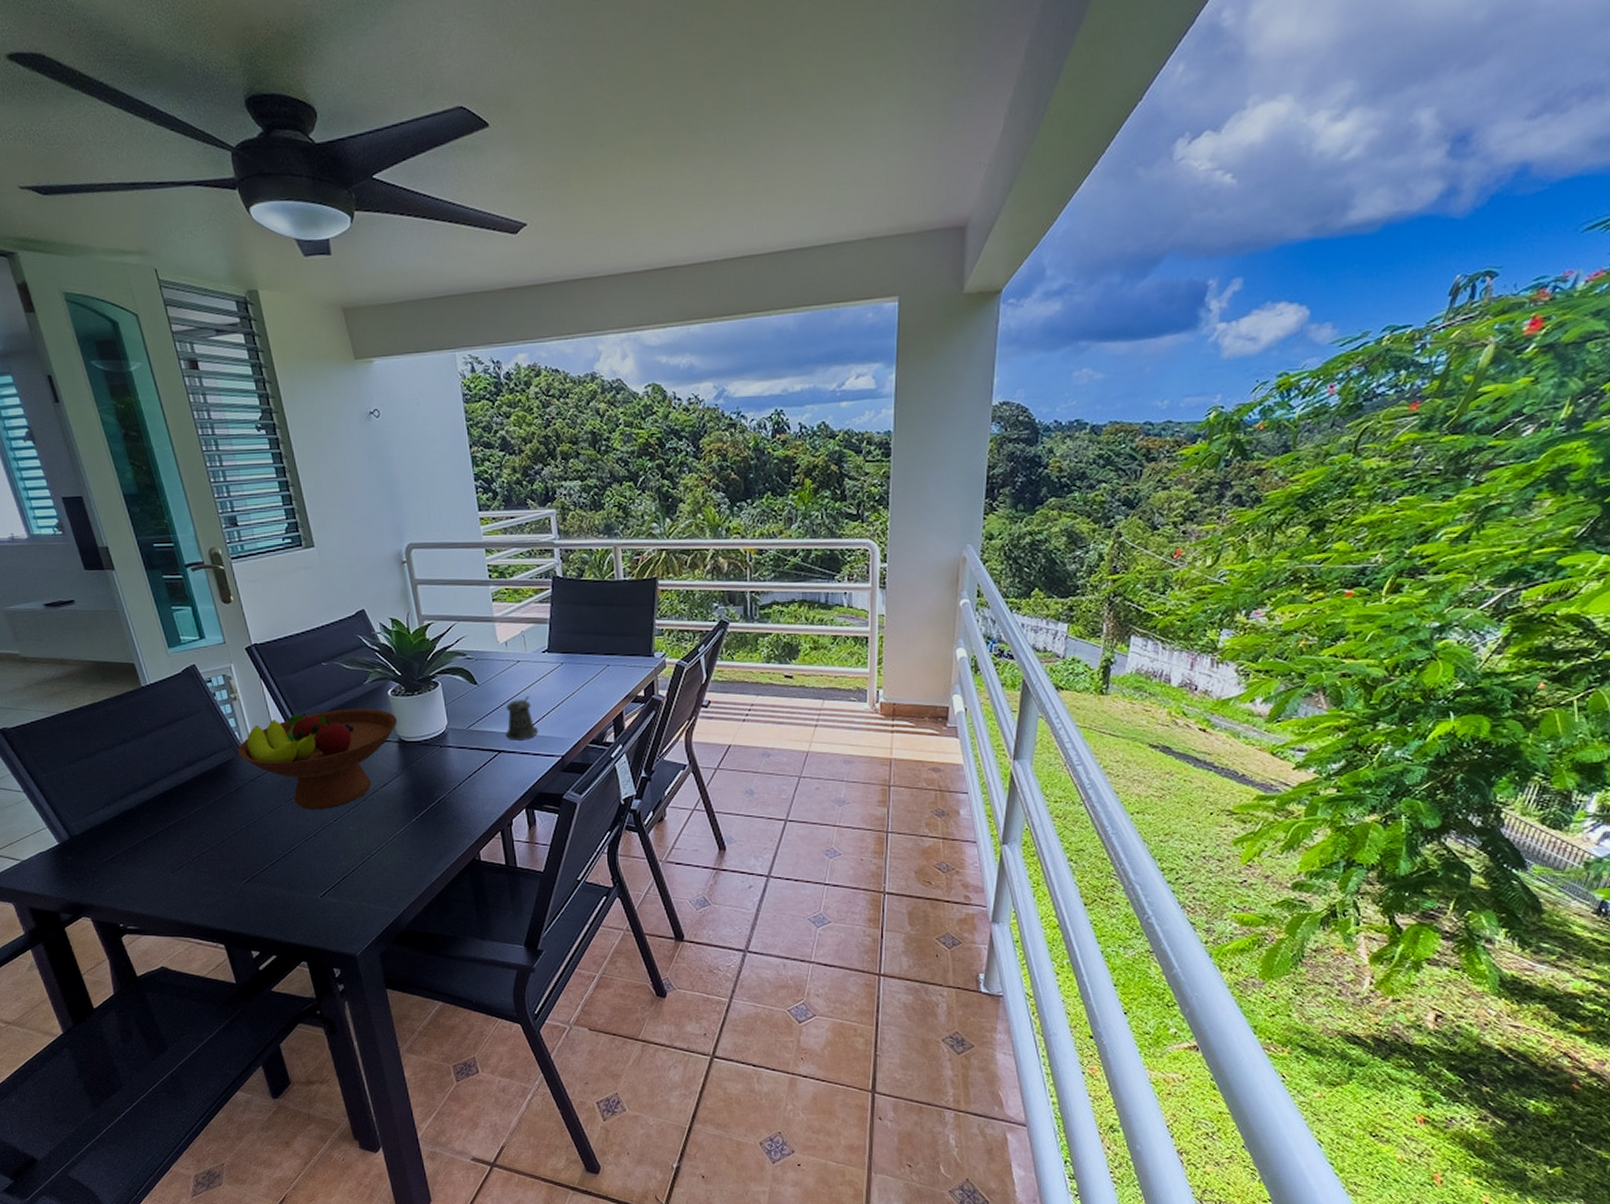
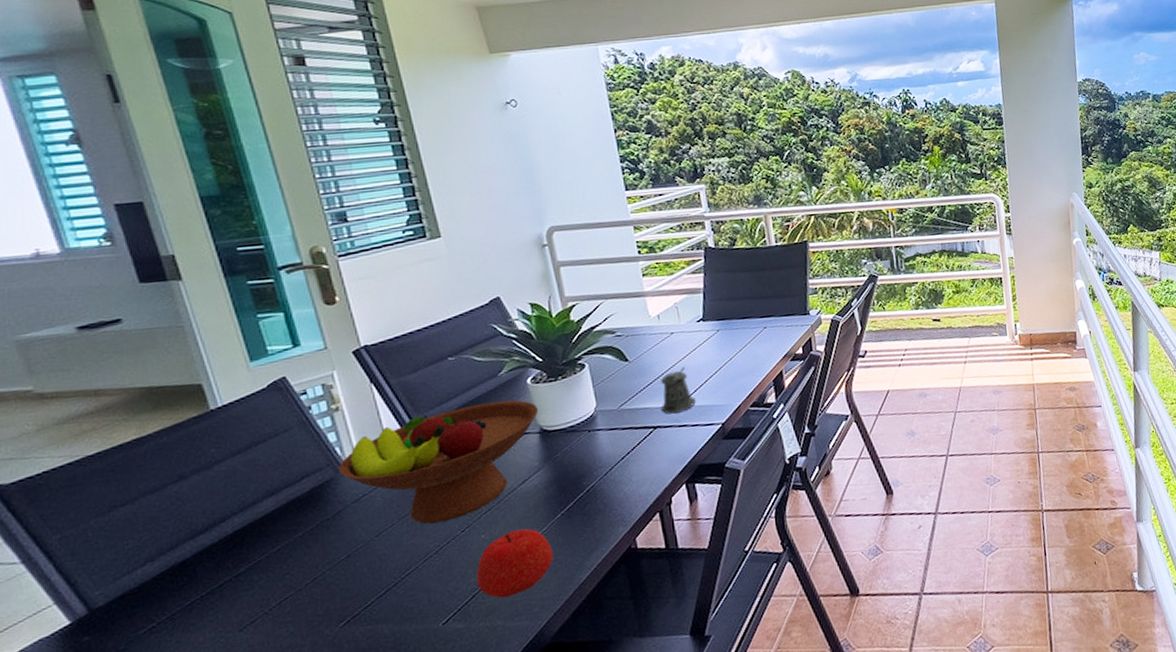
apple: none [346,826,410,883] -> present [476,528,554,599]

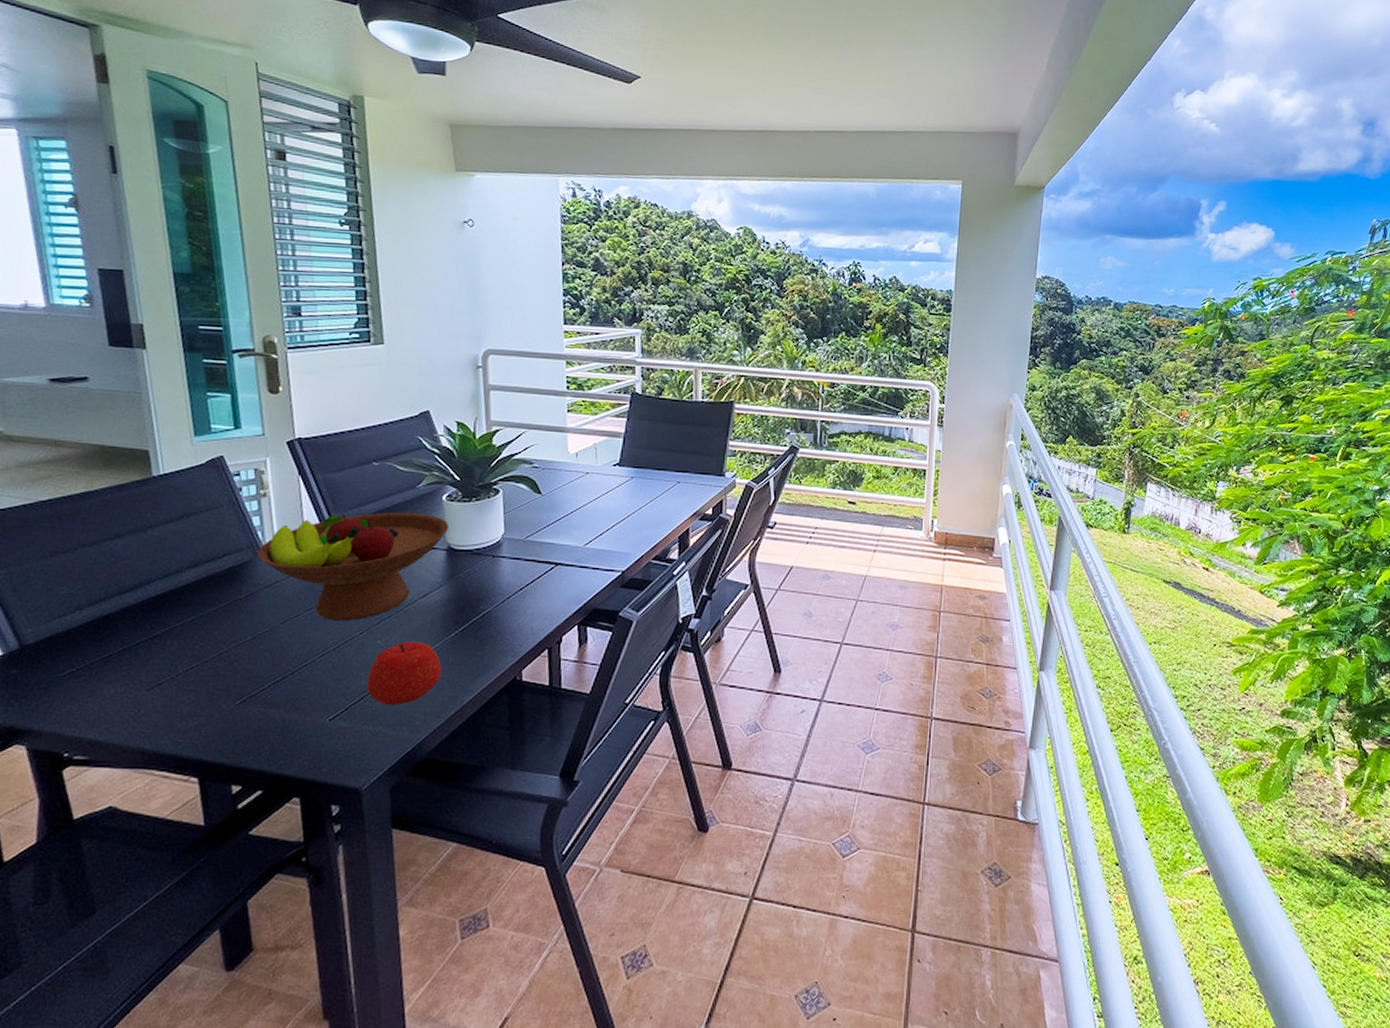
pepper shaker: present [660,366,696,415] -> none [565,508,600,553]

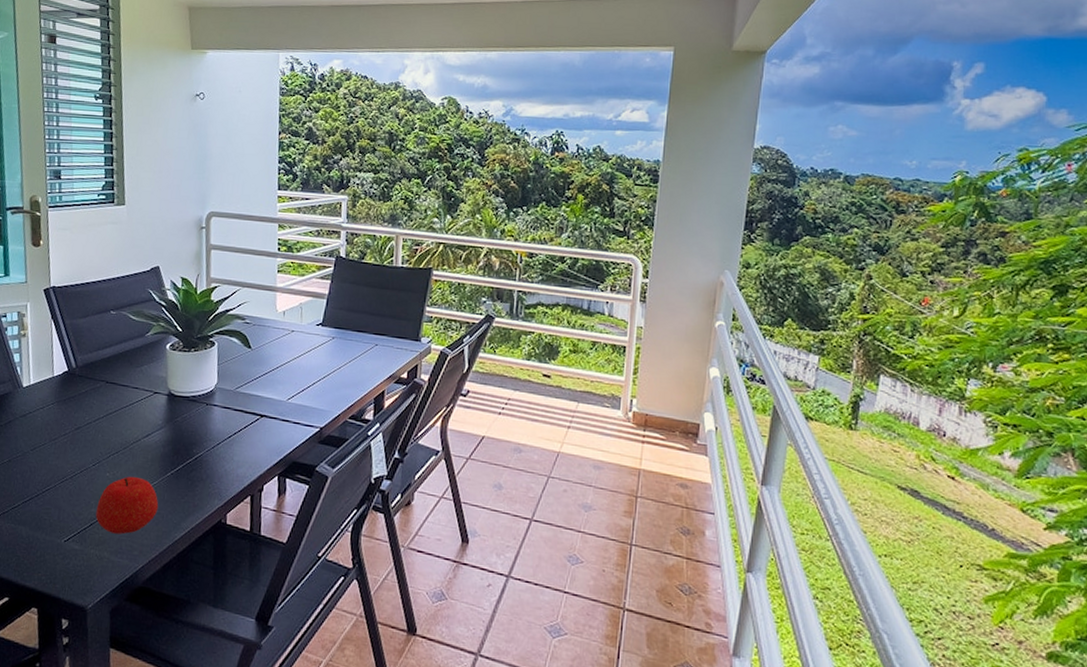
fruit bowl: present [256,512,449,621] -> none [15,356,170,453]

